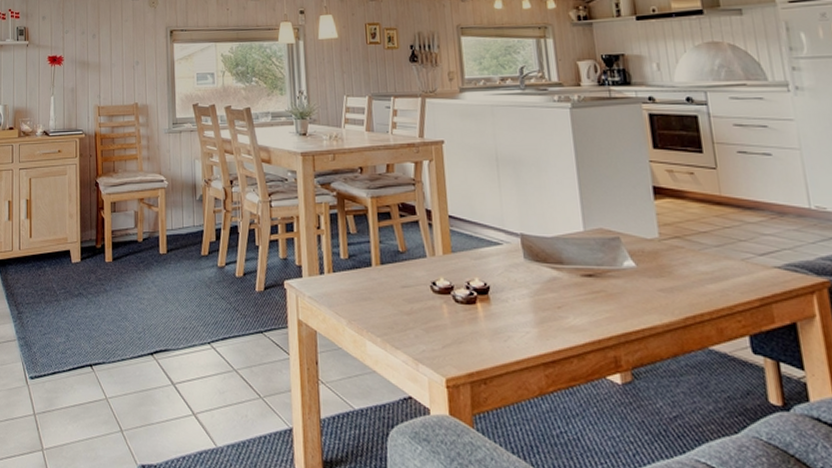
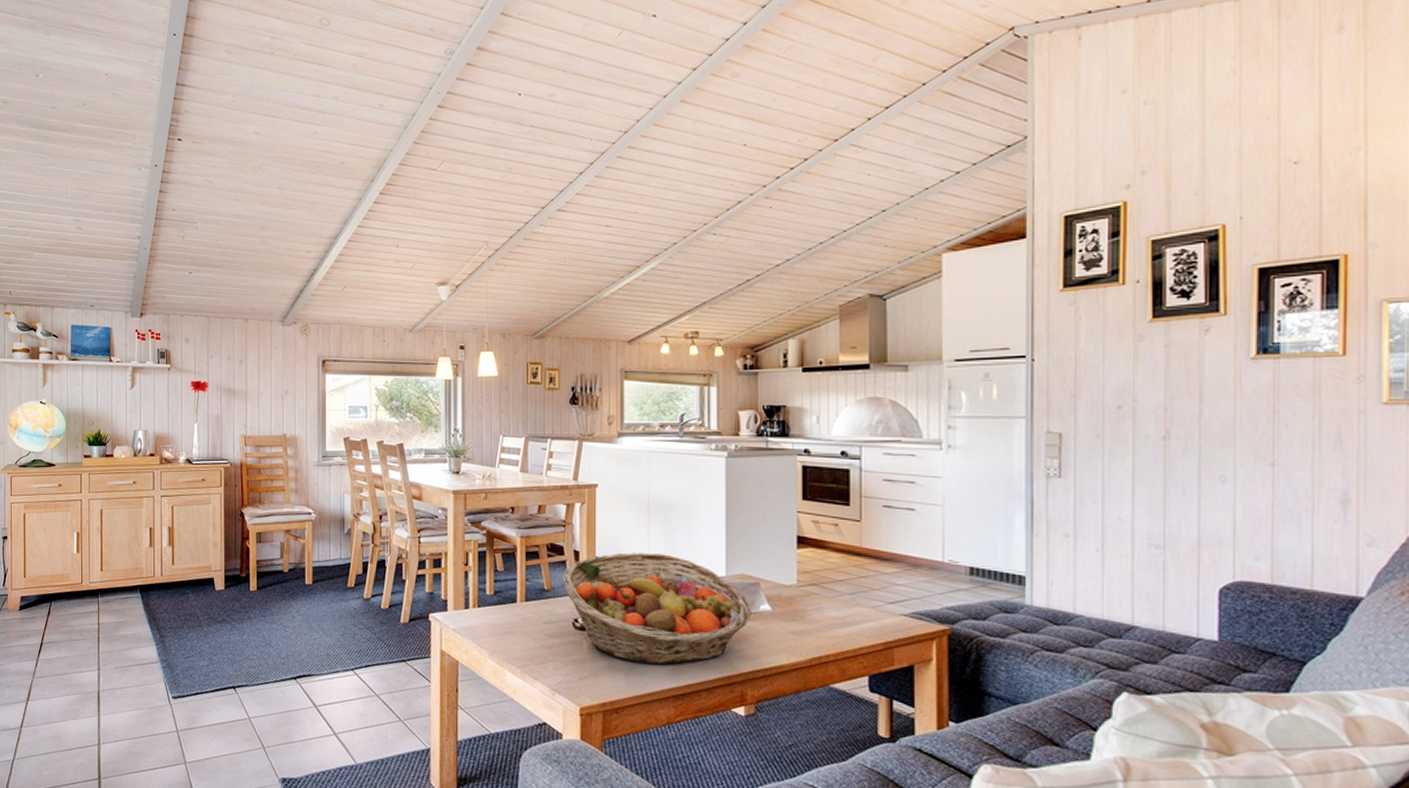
fruit basket: none [416,210,615,330] -> present [563,553,751,665]

